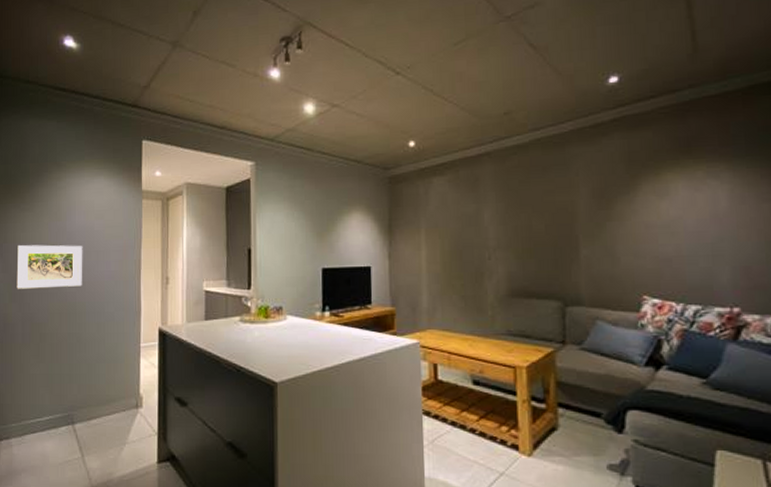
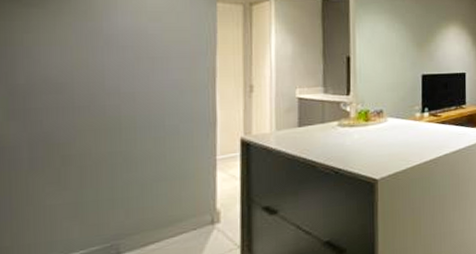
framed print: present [16,245,83,289] -> none [16,49,131,104]

